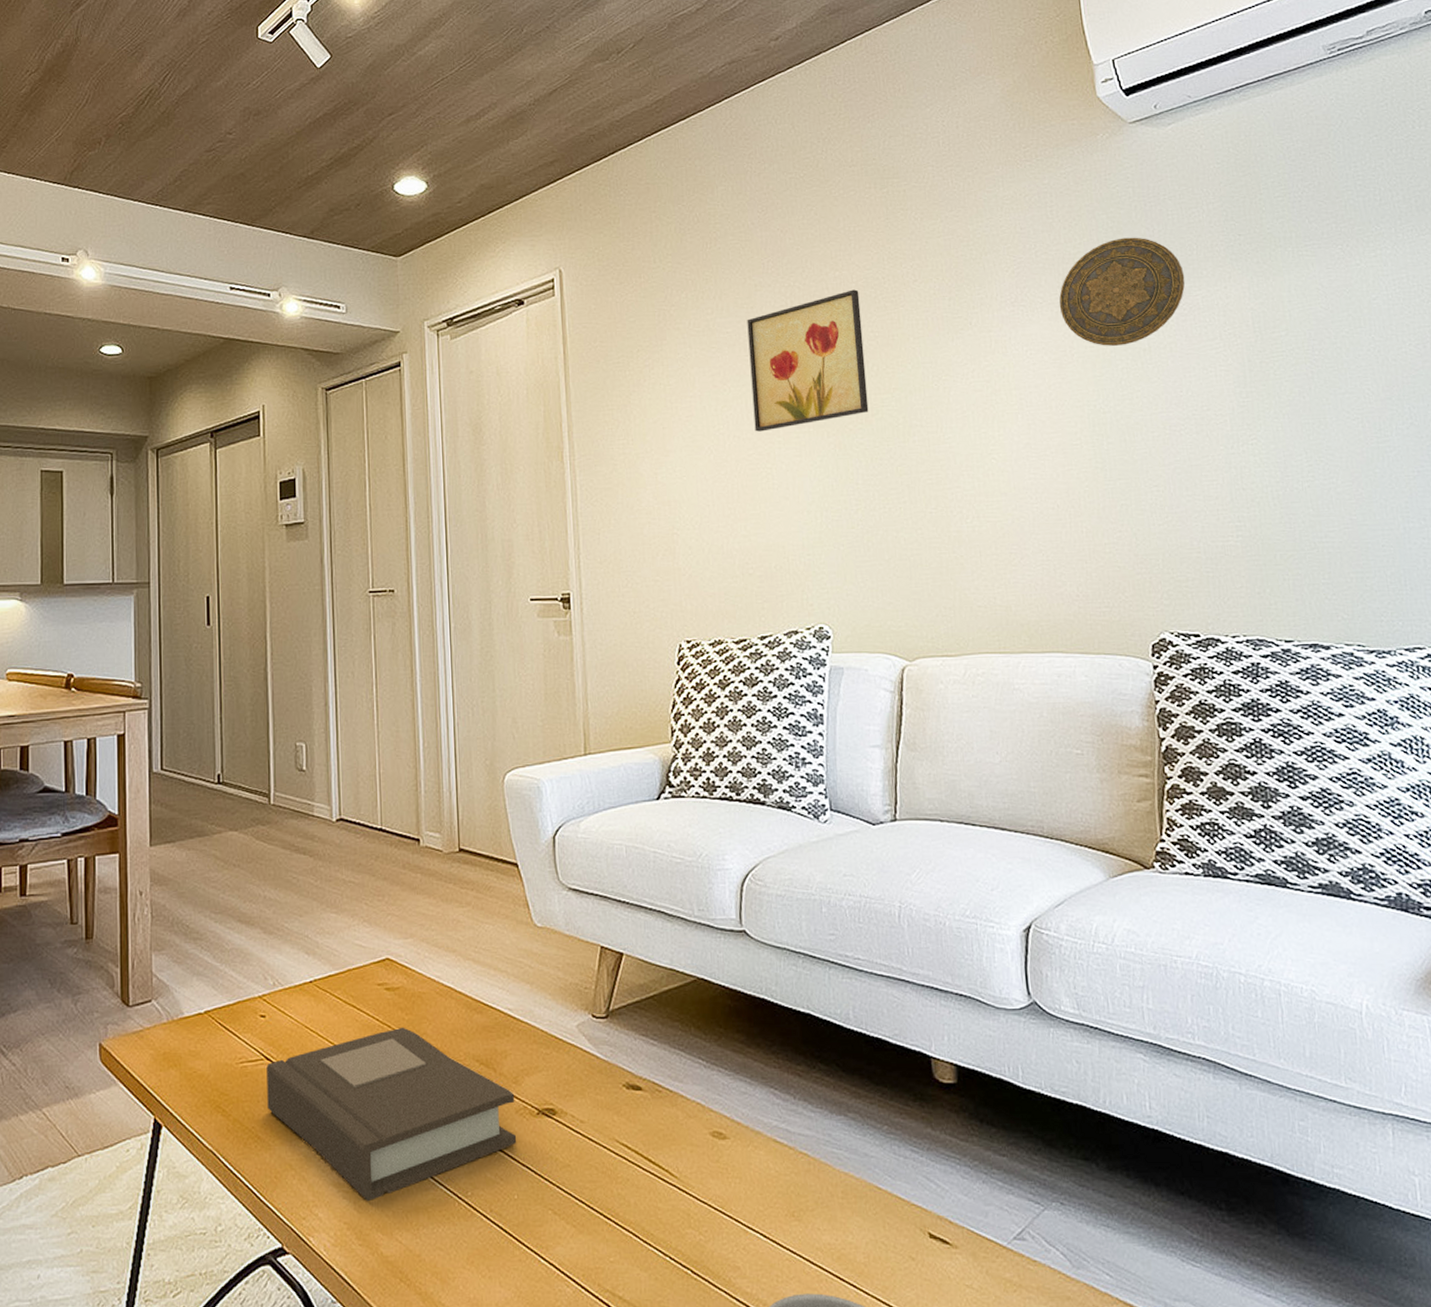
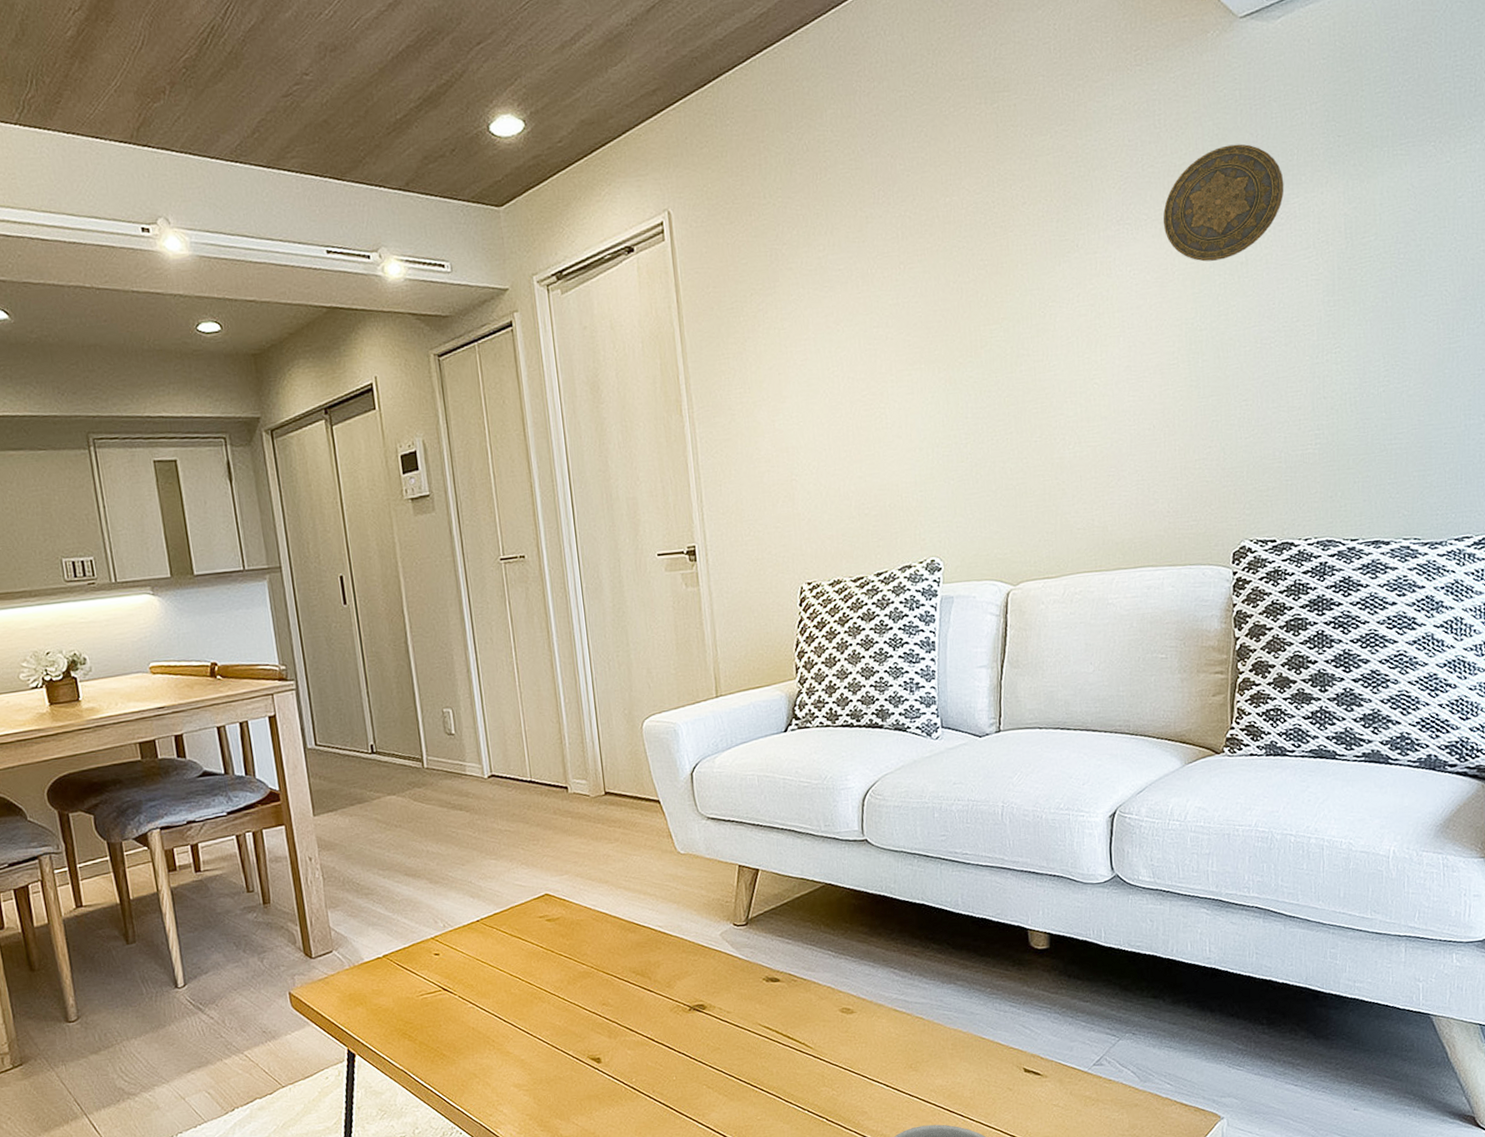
book: present [266,1027,517,1202] -> none [445,950,673,1096]
wall art: present [747,289,869,432] -> none [858,216,978,372]

